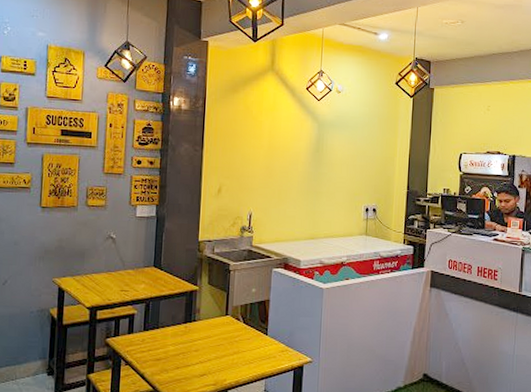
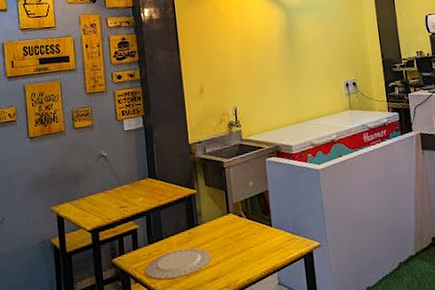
plate: none [137,341,203,368] -> present [145,248,212,280]

